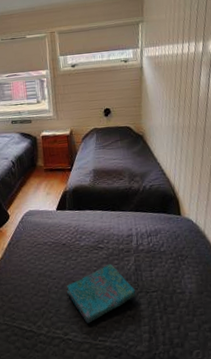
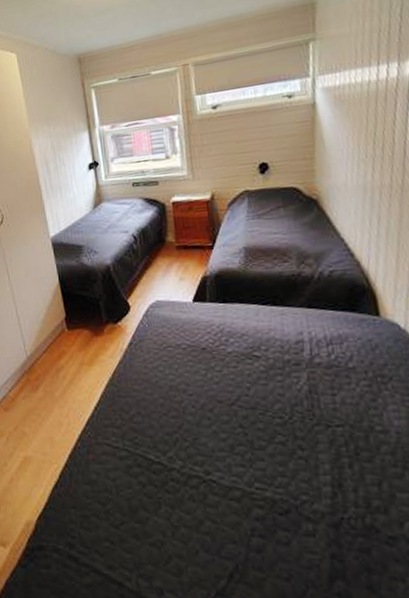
cover: present [67,263,136,324] -> none [208,380,311,462]

